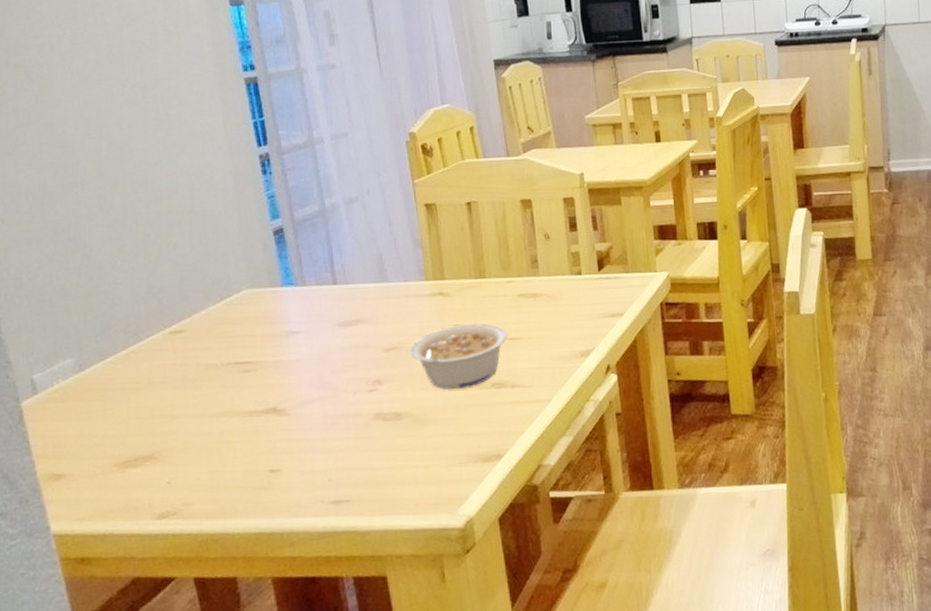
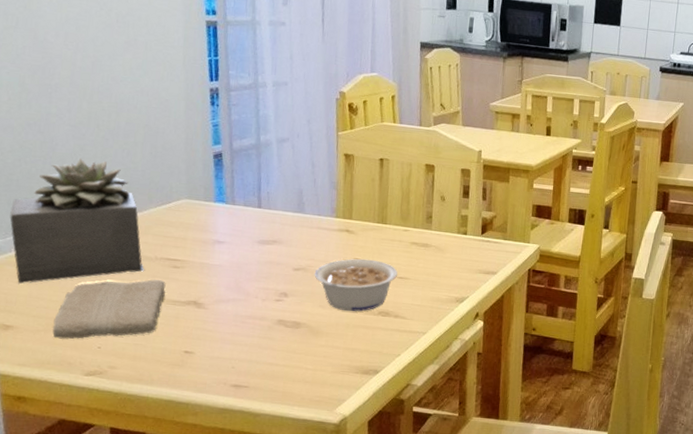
succulent plant: none [46,261,210,423] -> present [10,158,144,285]
washcloth: none [112,390,238,481] -> present [52,279,166,339]

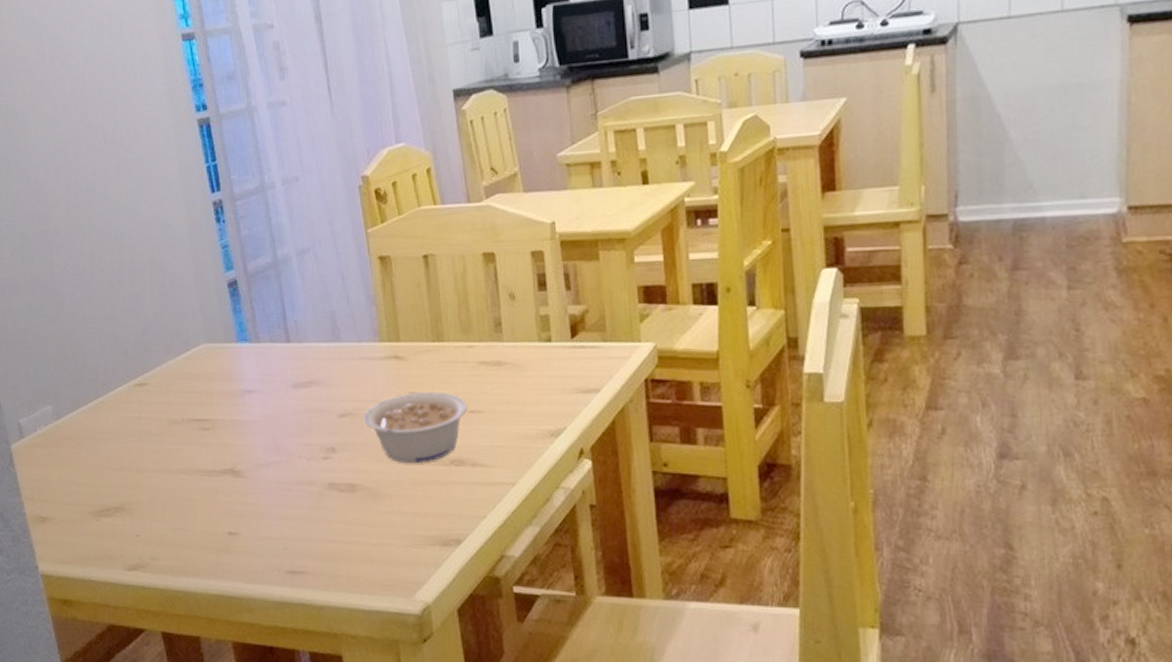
succulent plant: present [10,158,144,285] -> none [29,311,172,468]
washcloth: present [52,279,166,339] -> none [88,447,198,528]

